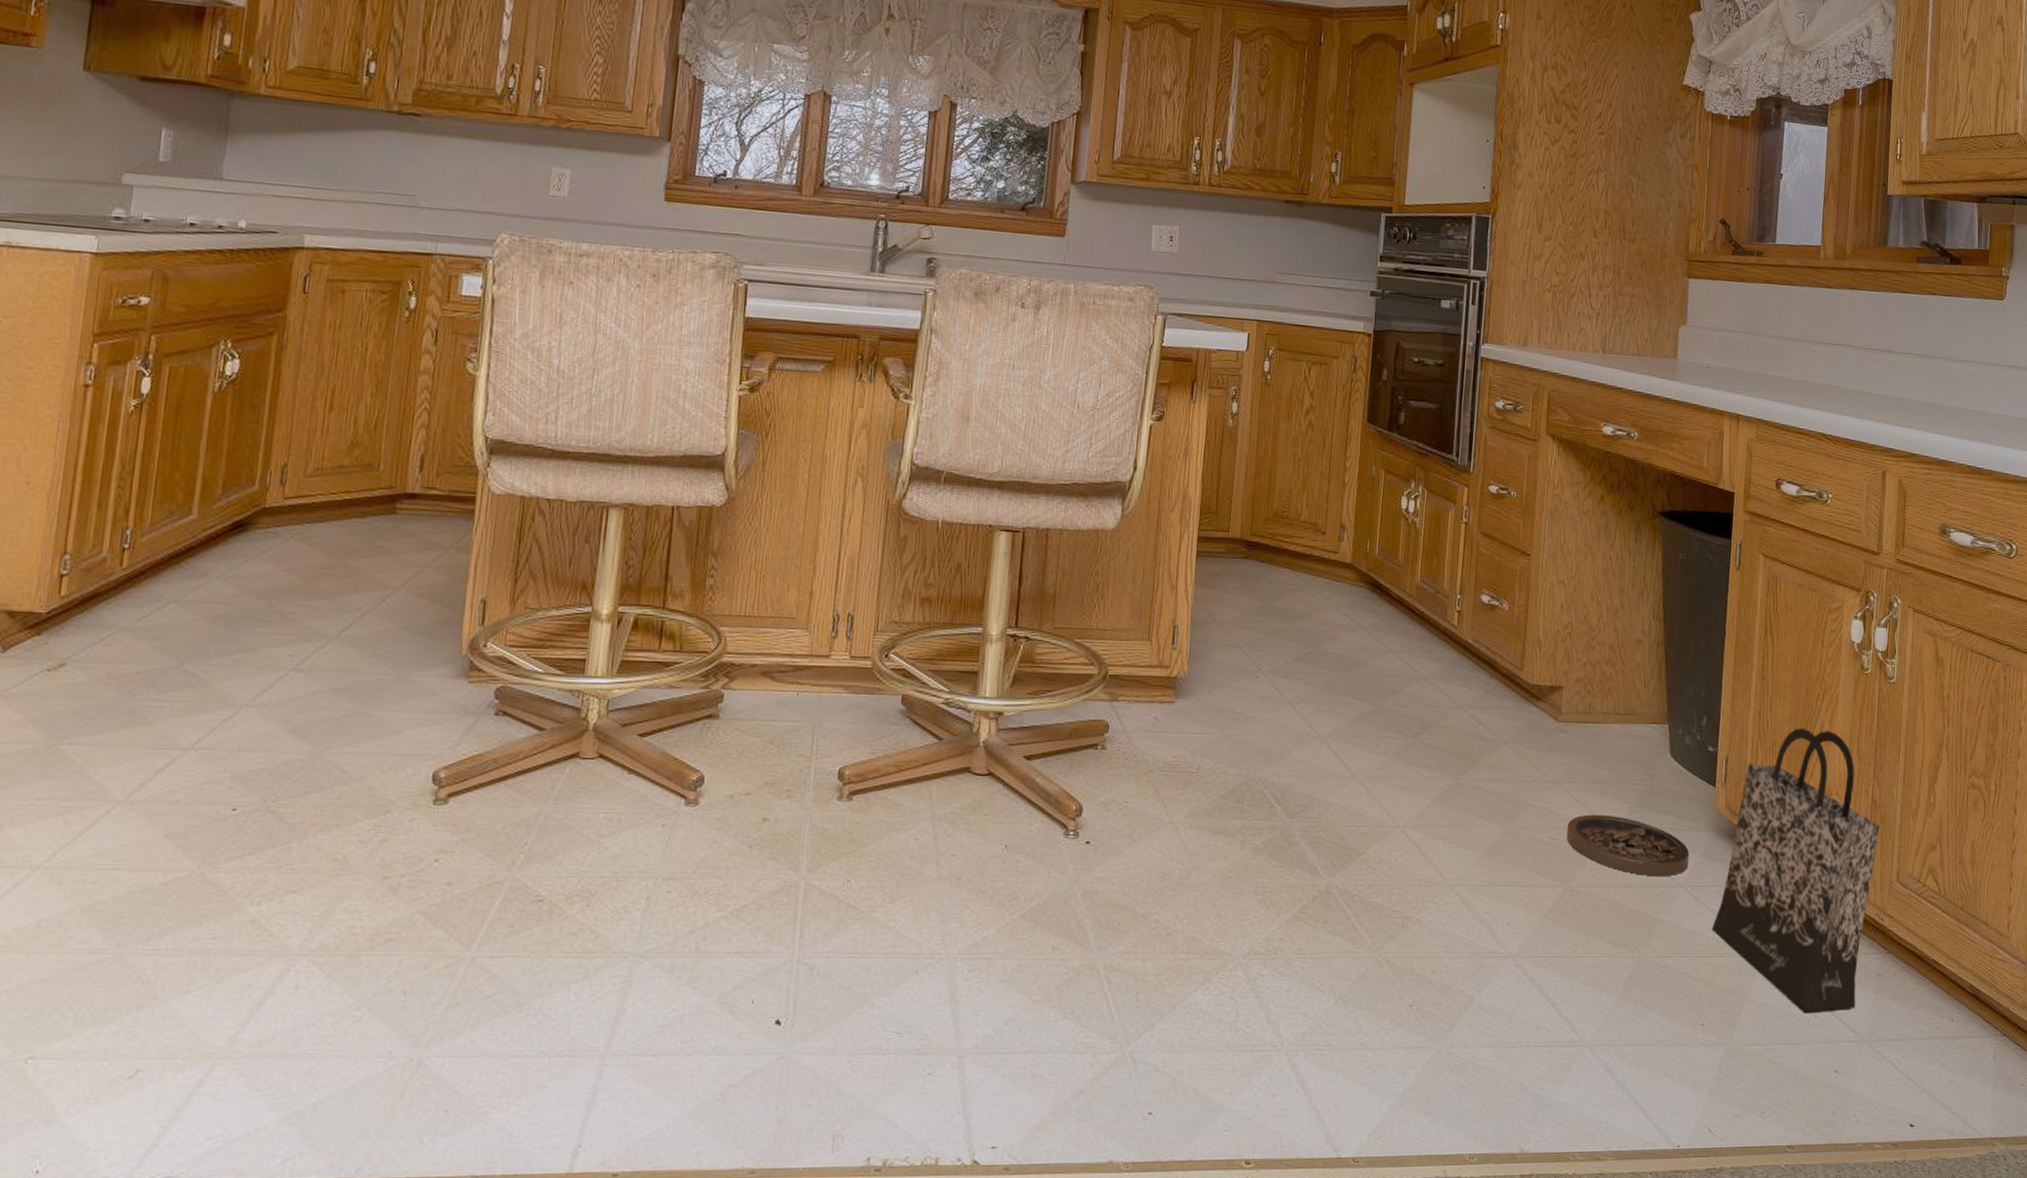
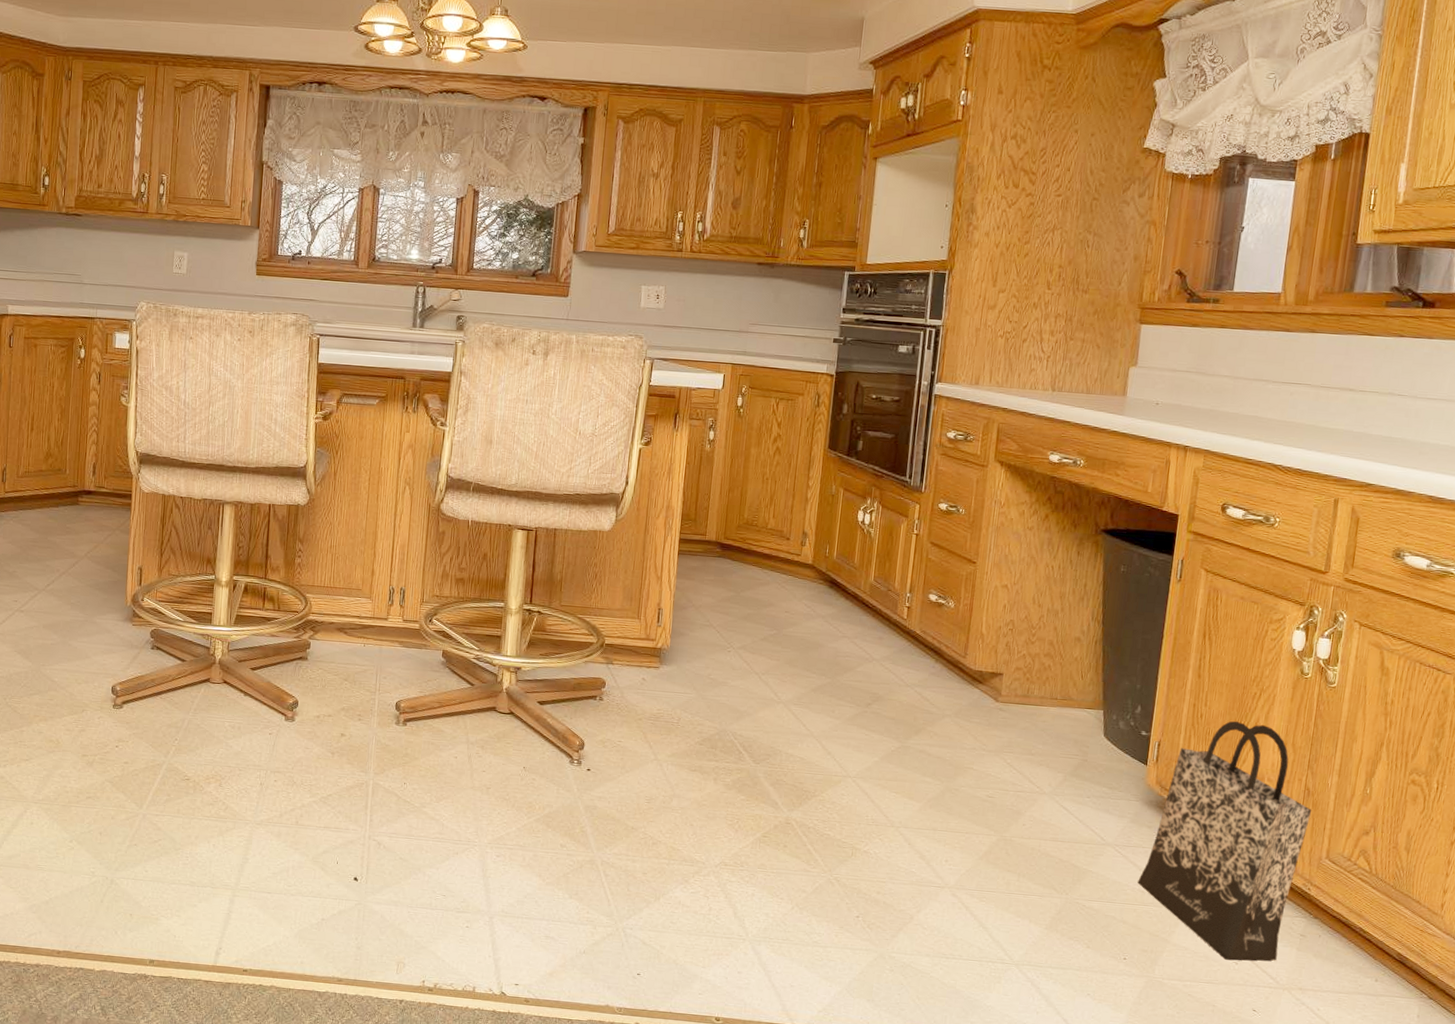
pet bowl: present [1566,814,1690,877] -> none [1002,779,1119,836]

